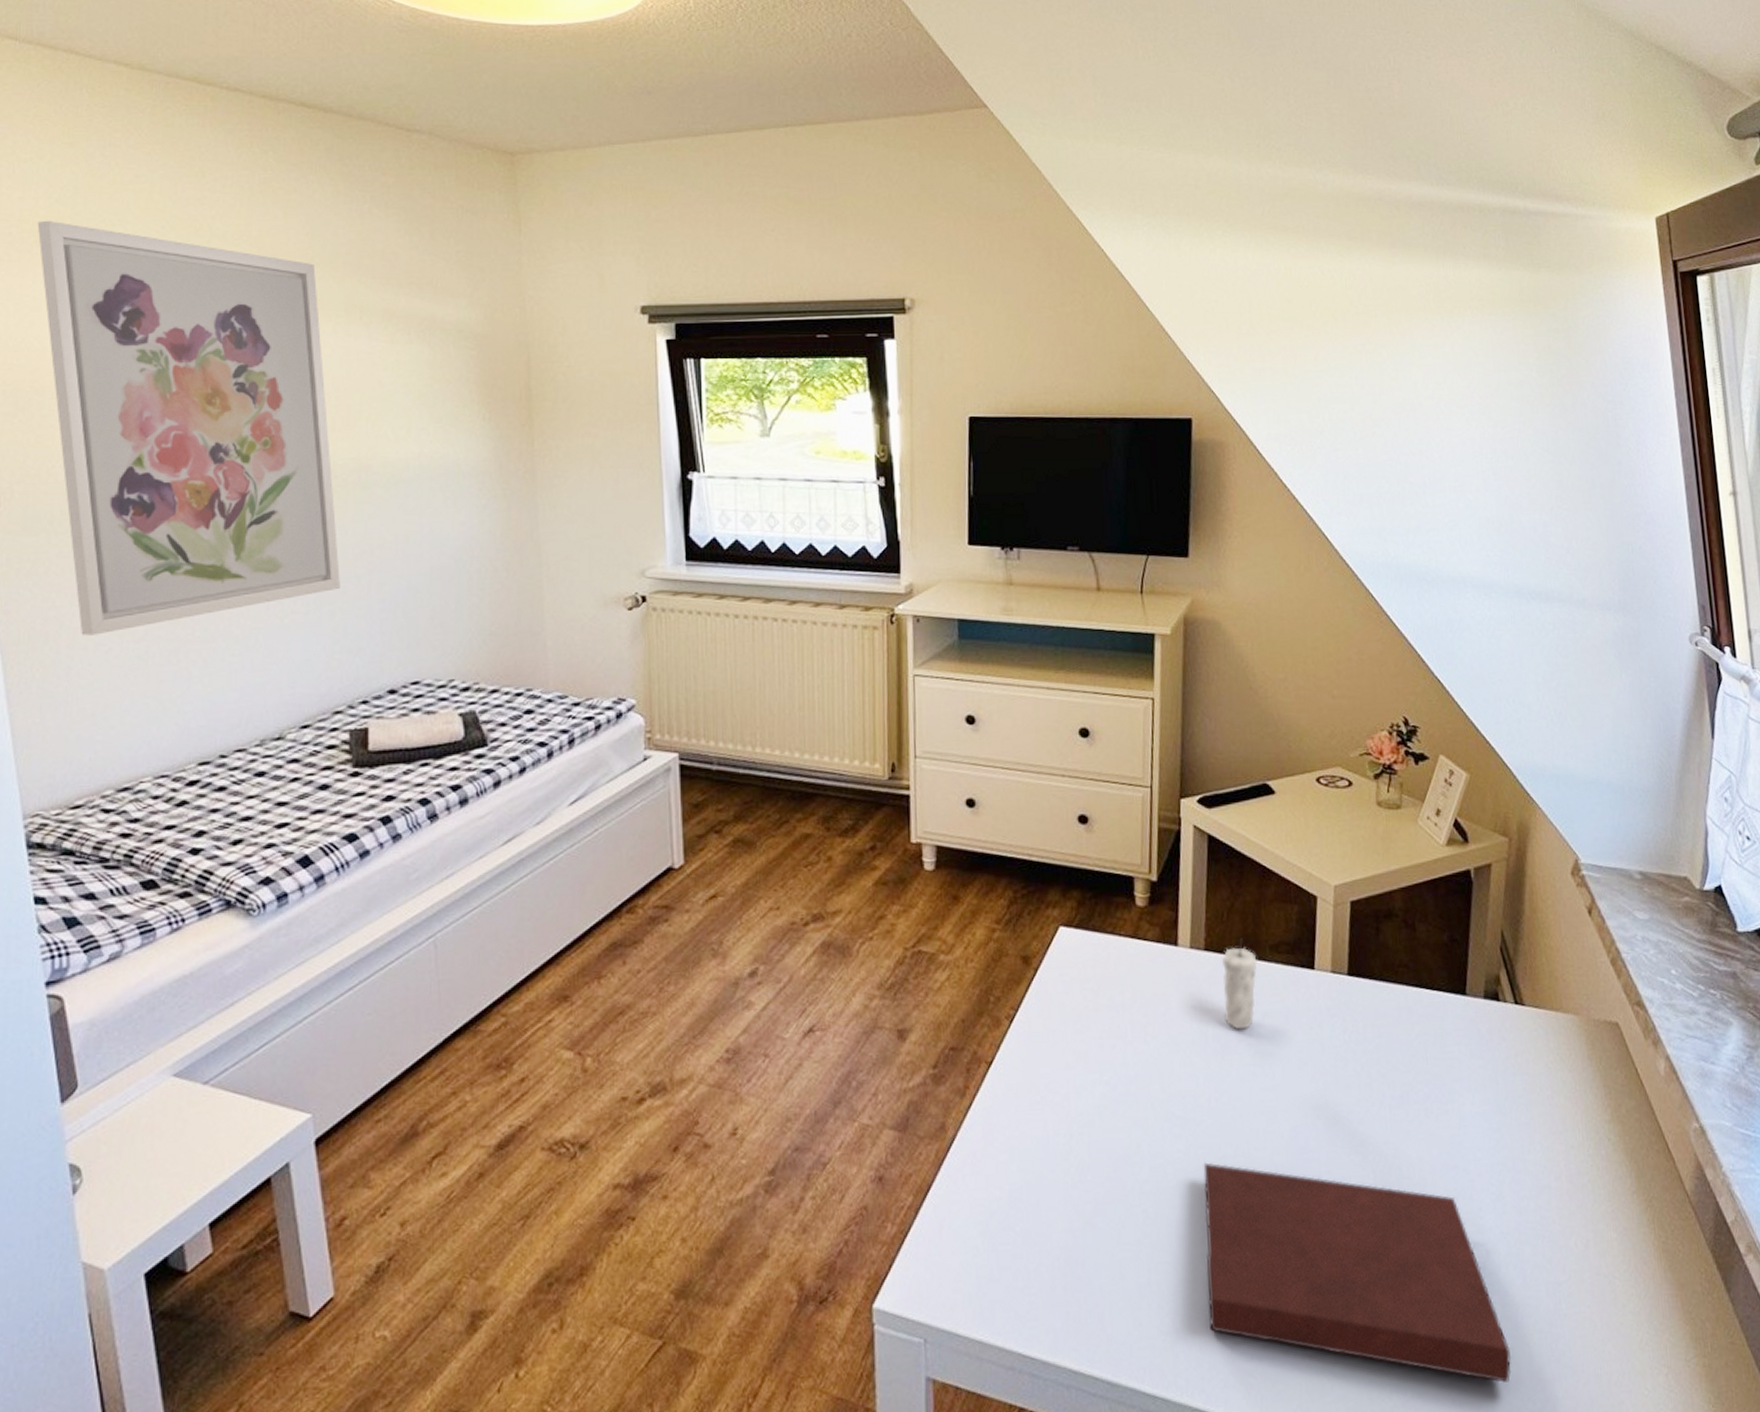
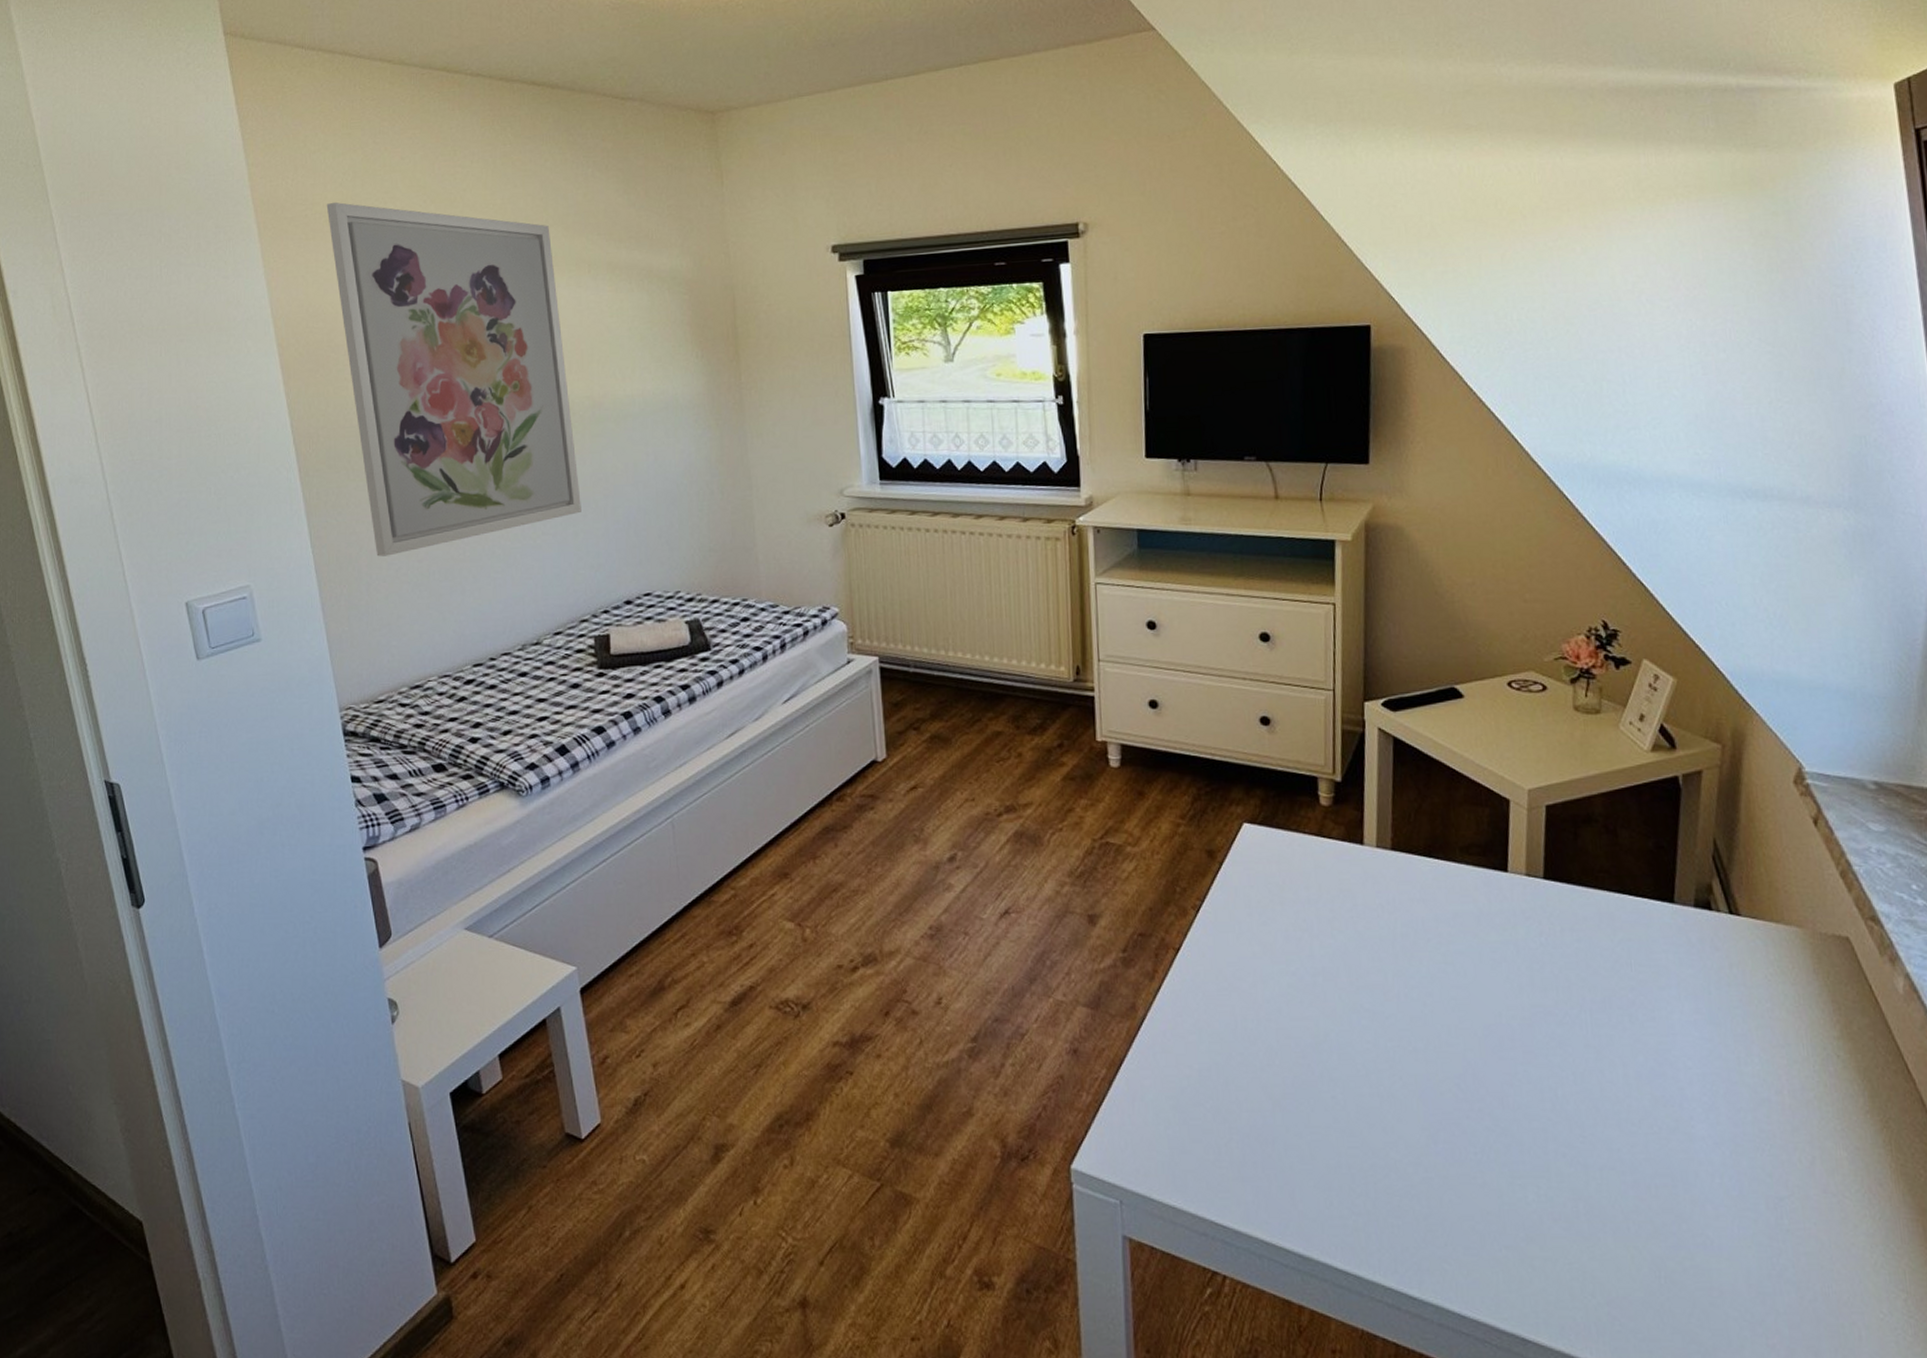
notebook: present [1203,1162,1512,1383] -> none [1393,1054,1727,1292]
candle: present [1221,938,1257,1030] -> none [1409,839,1447,928]

